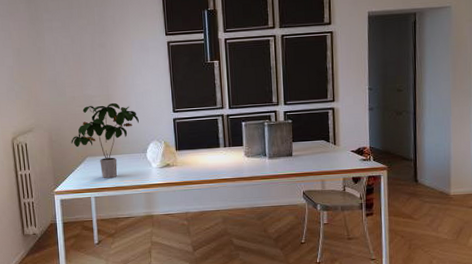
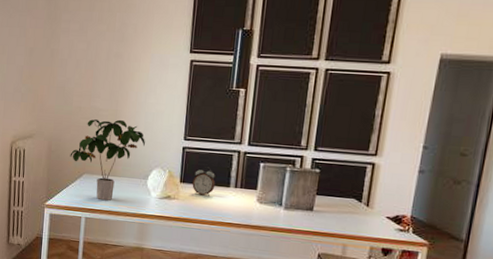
alarm clock: none [187,133,207,159] -> present [192,166,216,196]

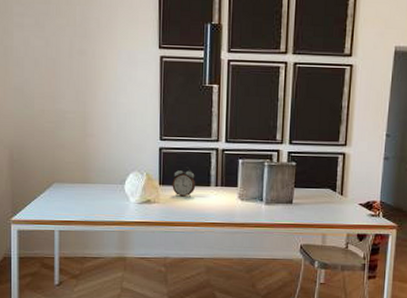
potted plant: present [70,119,145,201] -> none [36,121,119,210]

